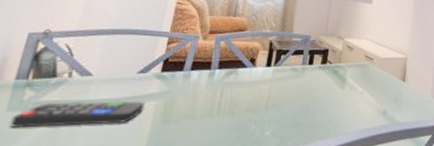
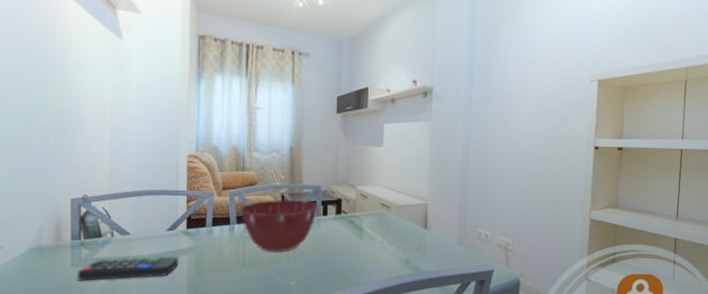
mixing bowl: none [224,47,306,100] -> present [240,200,319,252]

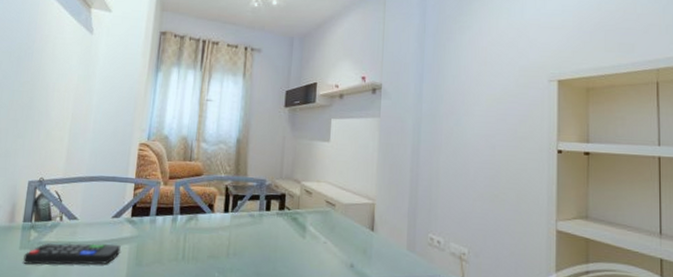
mixing bowl: present [240,200,319,252] -> none [184,192,262,247]

